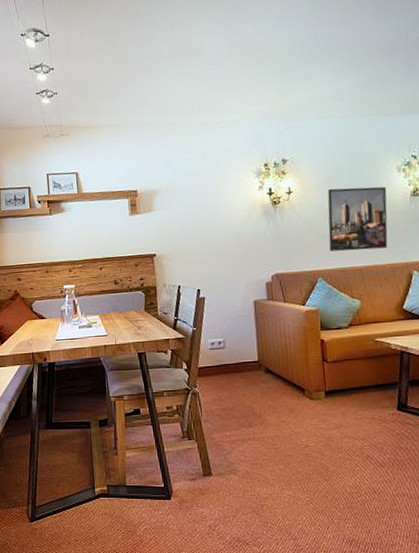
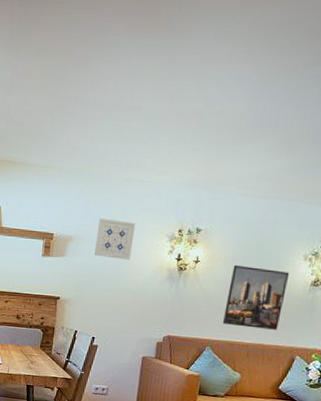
wall art: none [181,164,221,206] -> present [95,218,136,260]

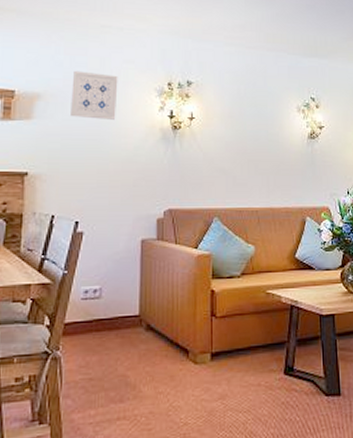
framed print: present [223,264,290,330] -> none [228,120,287,190]

